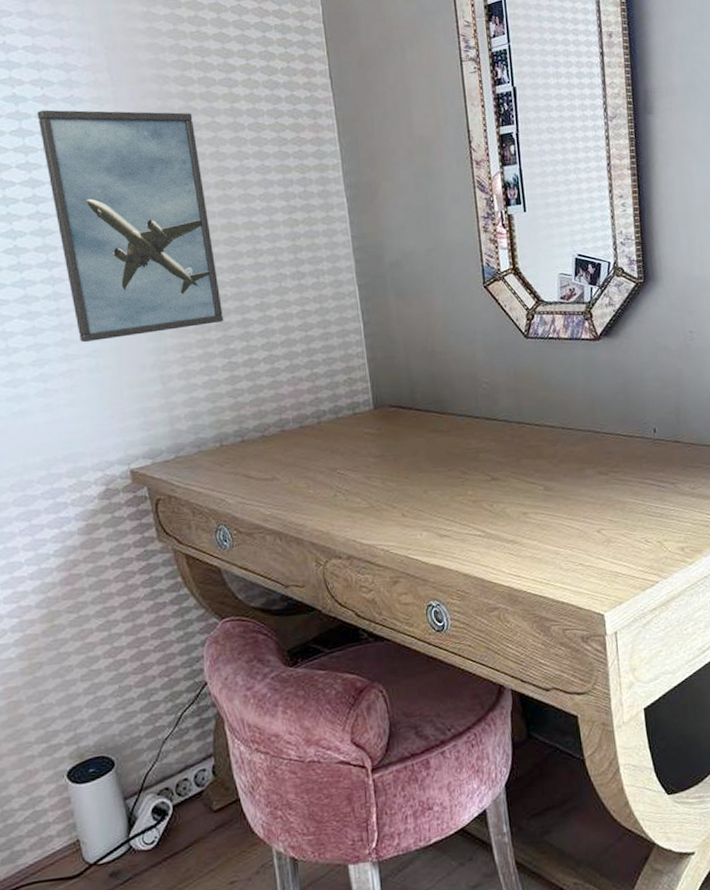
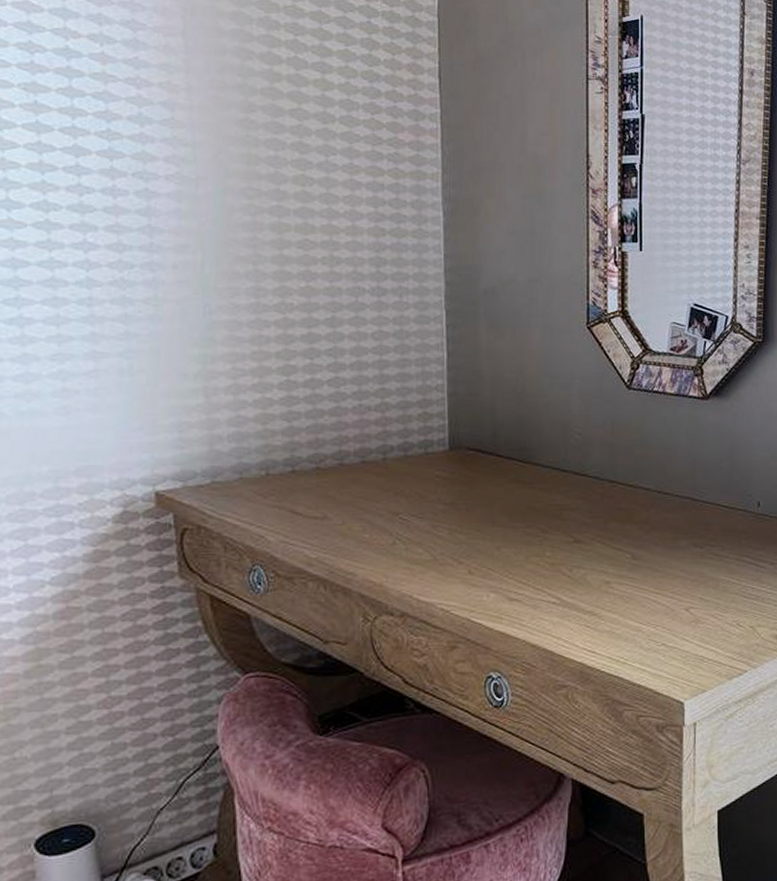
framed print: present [37,110,224,343] -> none [91,69,287,340]

